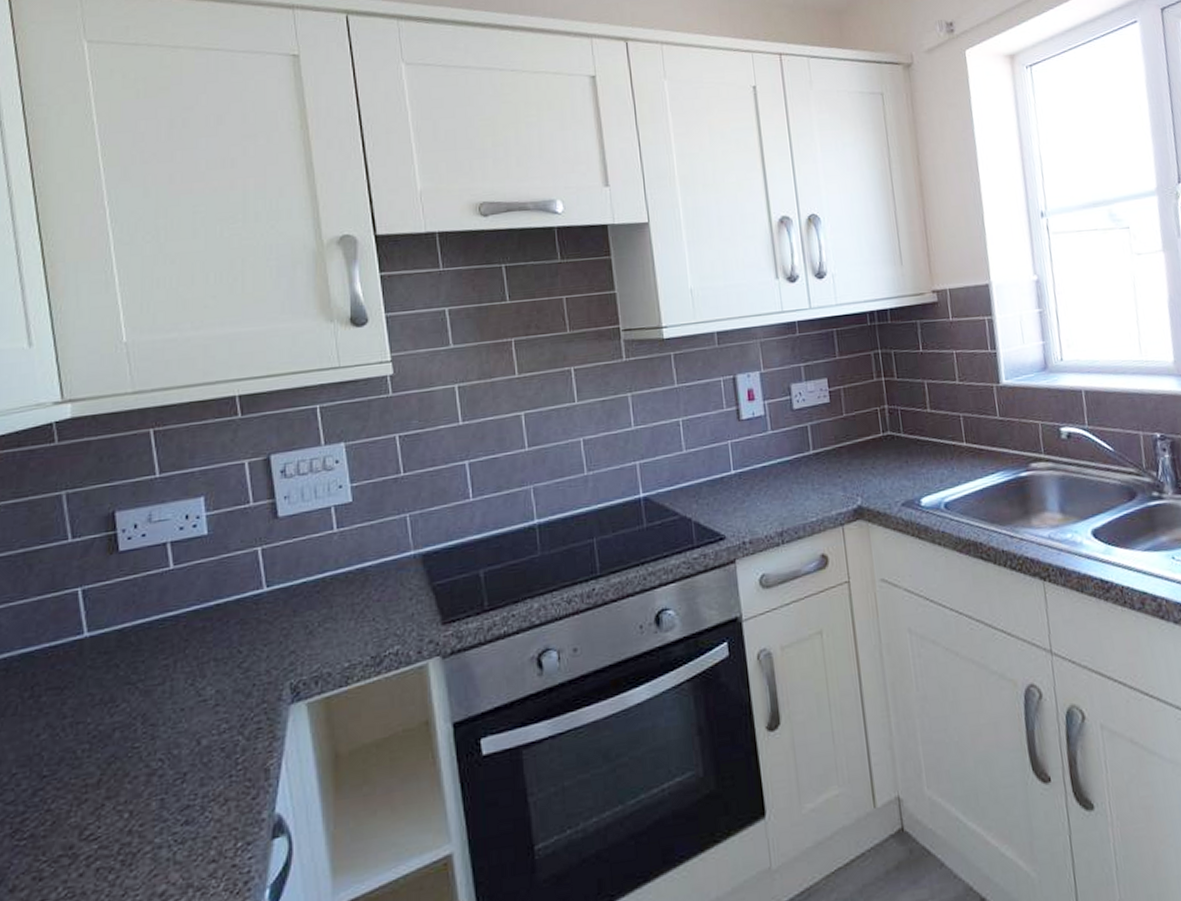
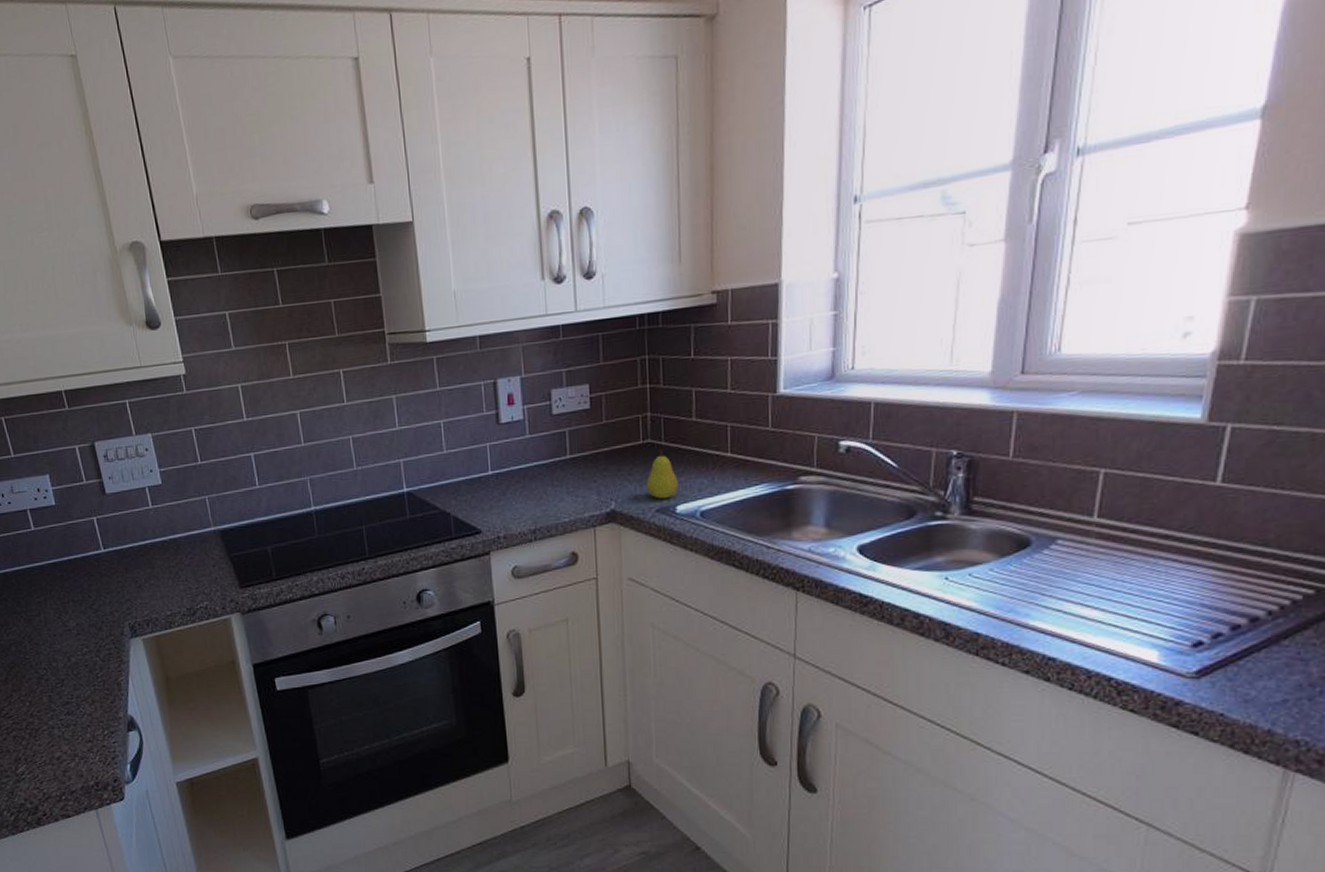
fruit: none [889,441,921,493] -> present [646,449,678,499]

